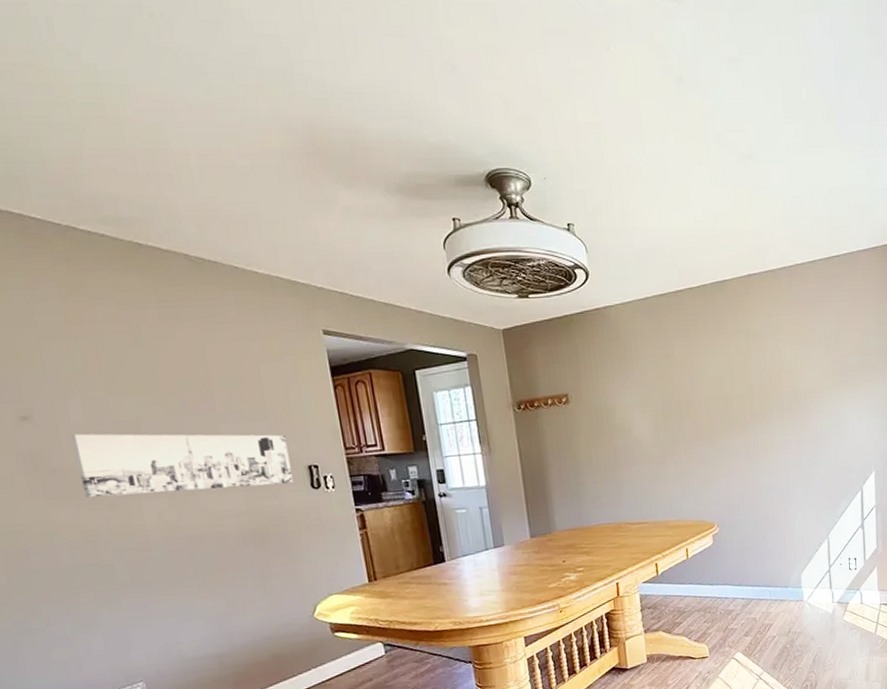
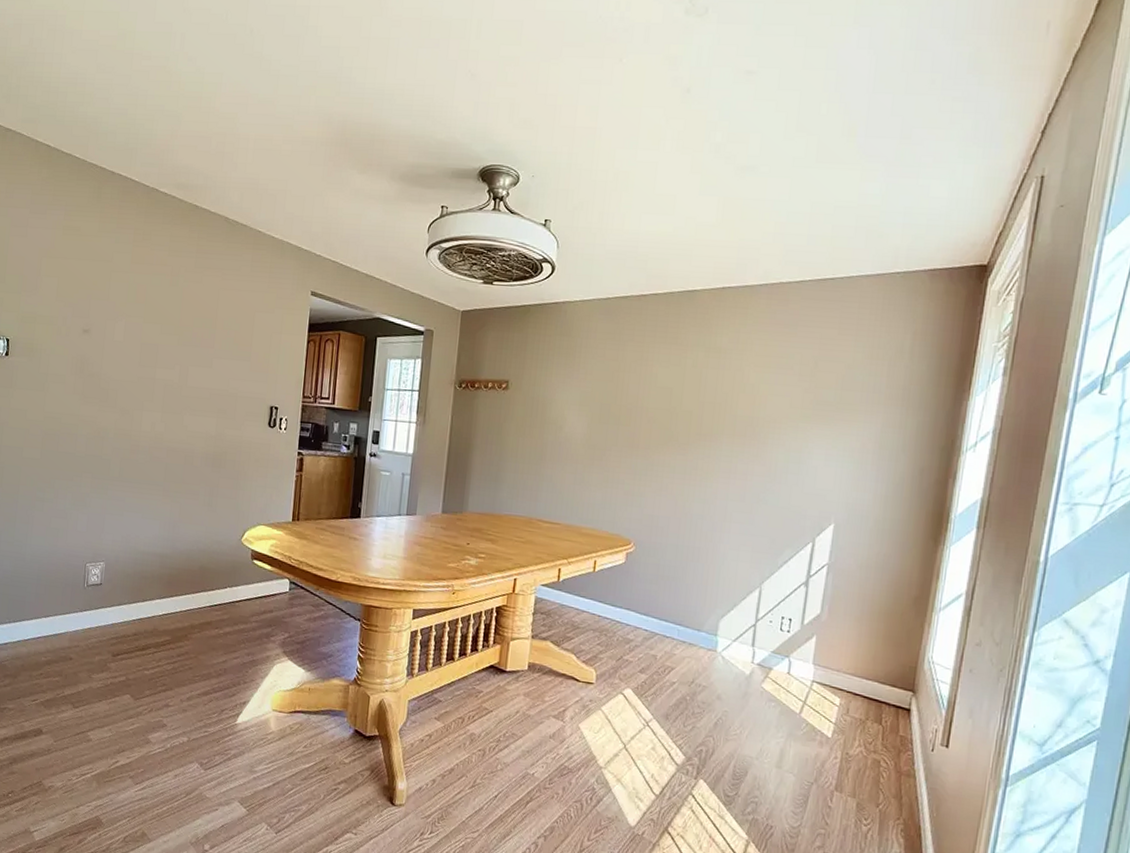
wall art: present [70,433,293,498] -> none [107,349,260,420]

